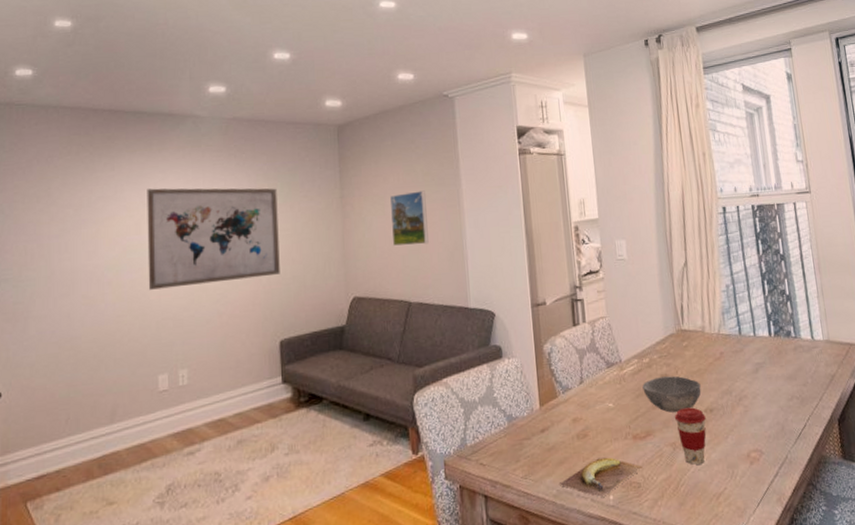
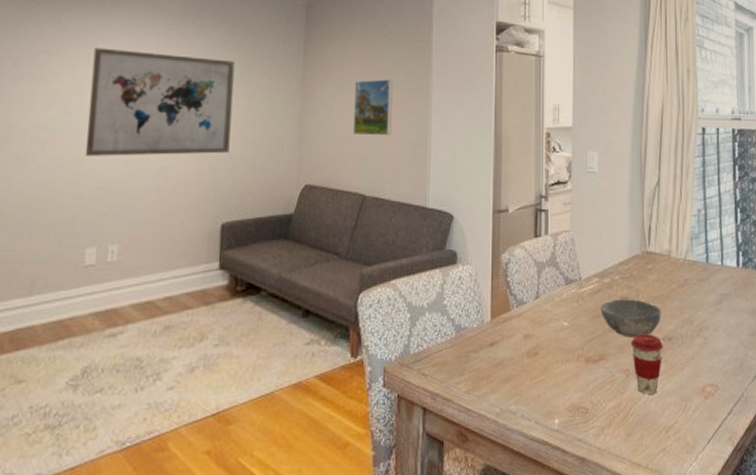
banana: present [558,457,644,498] -> none [502,378,593,420]

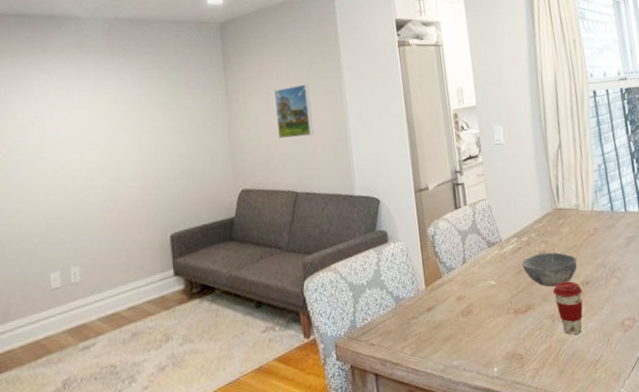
wall art: present [85,48,235,156] -> none [31,86,168,190]

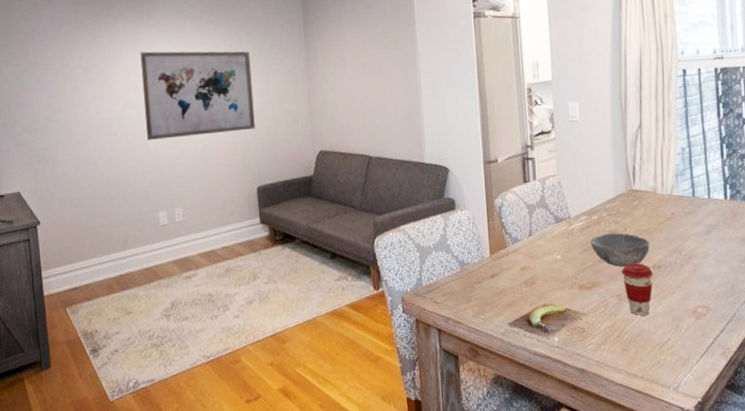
wall art: none [31,86,168,190] -> present [140,51,255,140]
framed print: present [274,84,314,138] -> none [351,53,387,105]
banana: none [445,332,525,370] -> present [506,303,588,338]

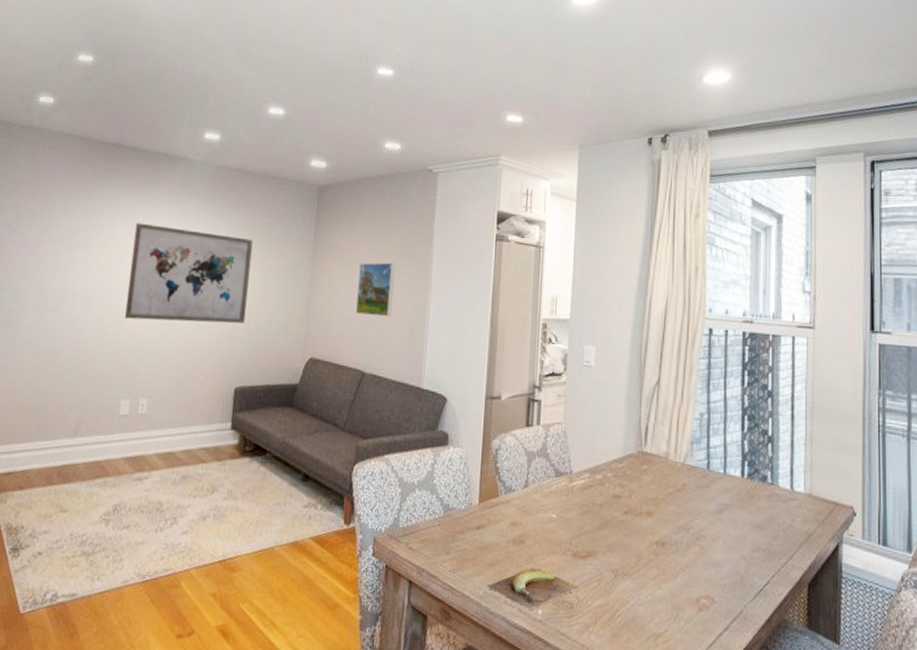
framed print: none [351,53,387,105] -> present [356,262,395,317]
bowl: present [590,233,650,267] -> none [591,497,655,538]
coffee cup: present [622,263,653,316] -> none [622,535,656,598]

